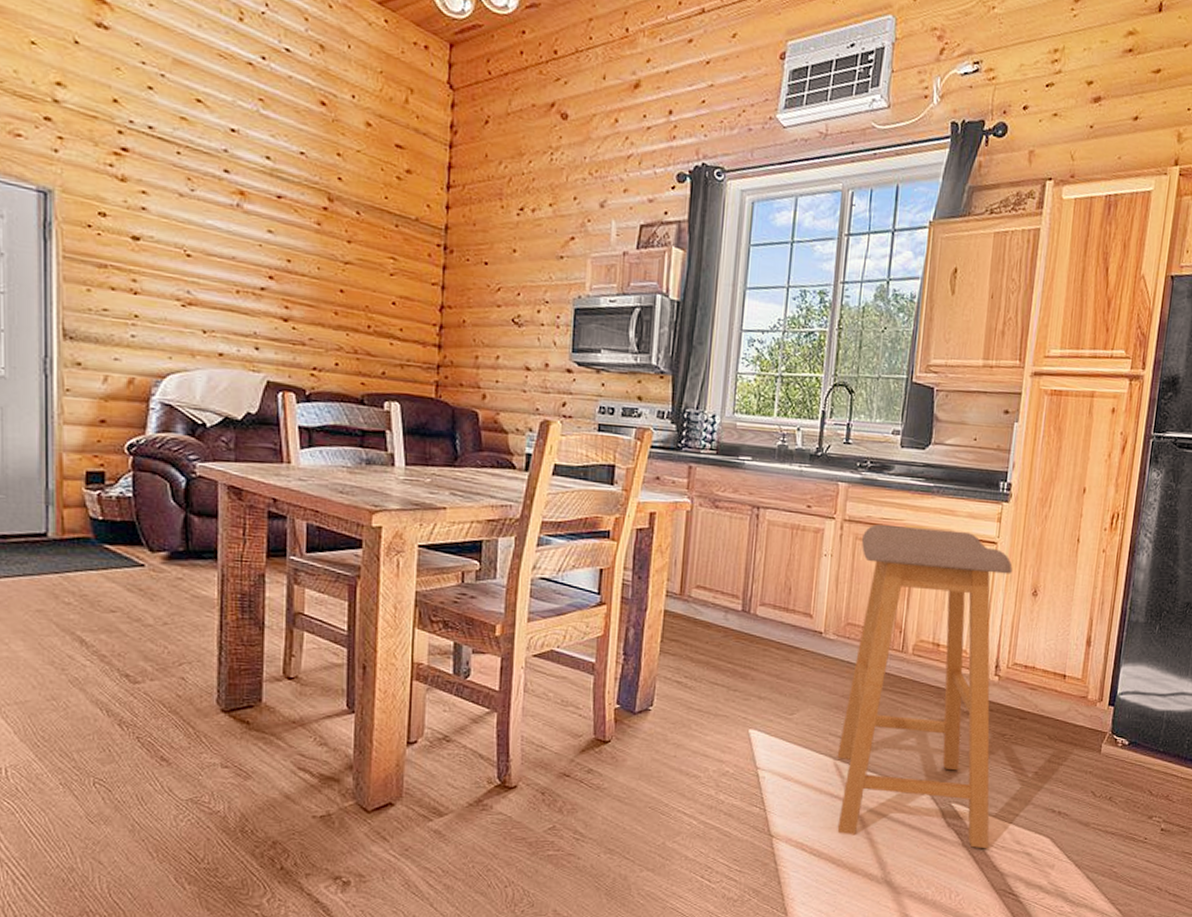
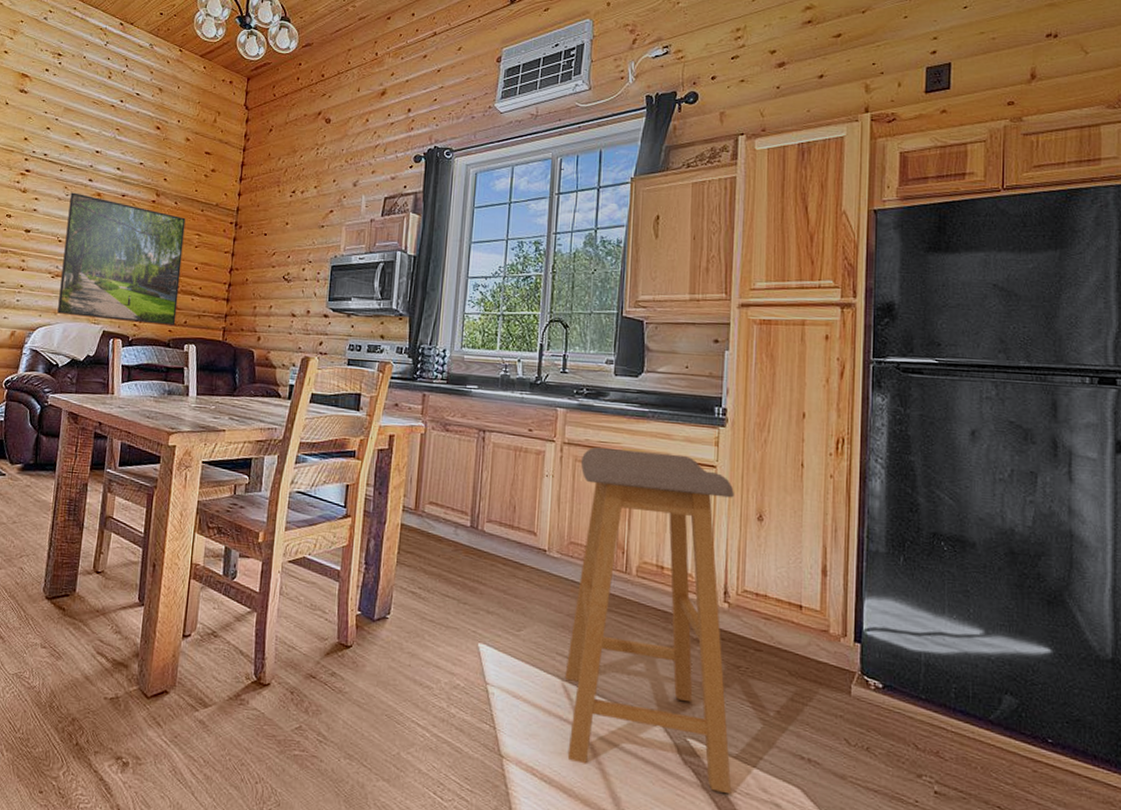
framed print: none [196,186,374,377] -> present [57,192,186,326]

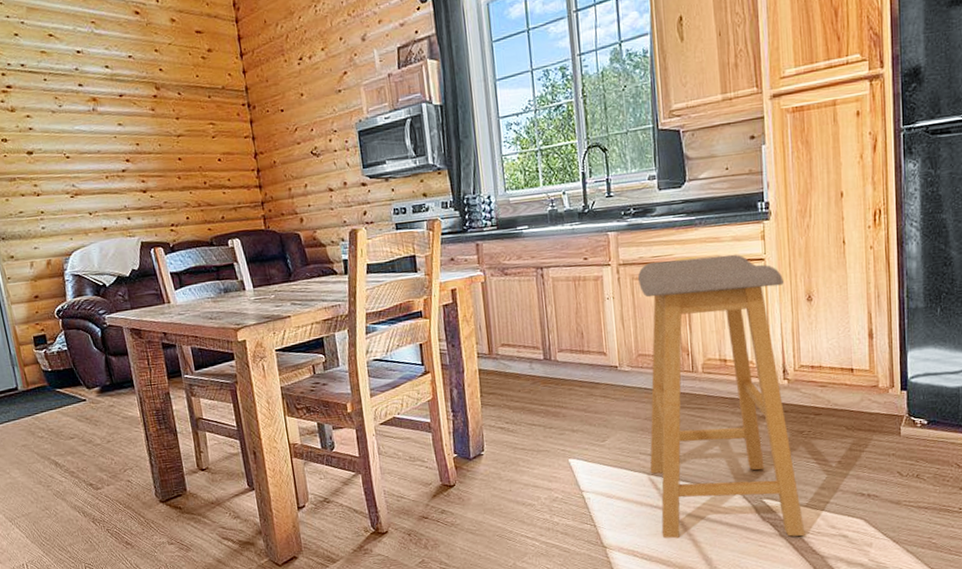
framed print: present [57,192,186,326] -> none [63,101,213,233]

